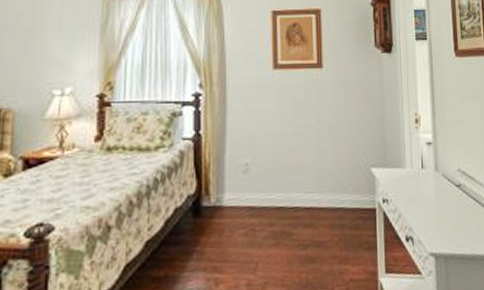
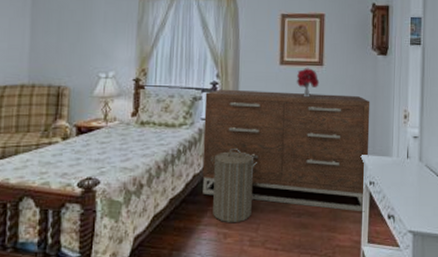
dresser: none [185,100,380,237] -> present [202,89,370,212]
laundry hamper: none [195,170,252,266] -> present [211,147,257,223]
bouquet: none [292,71,320,104] -> present [296,68,320,96]

